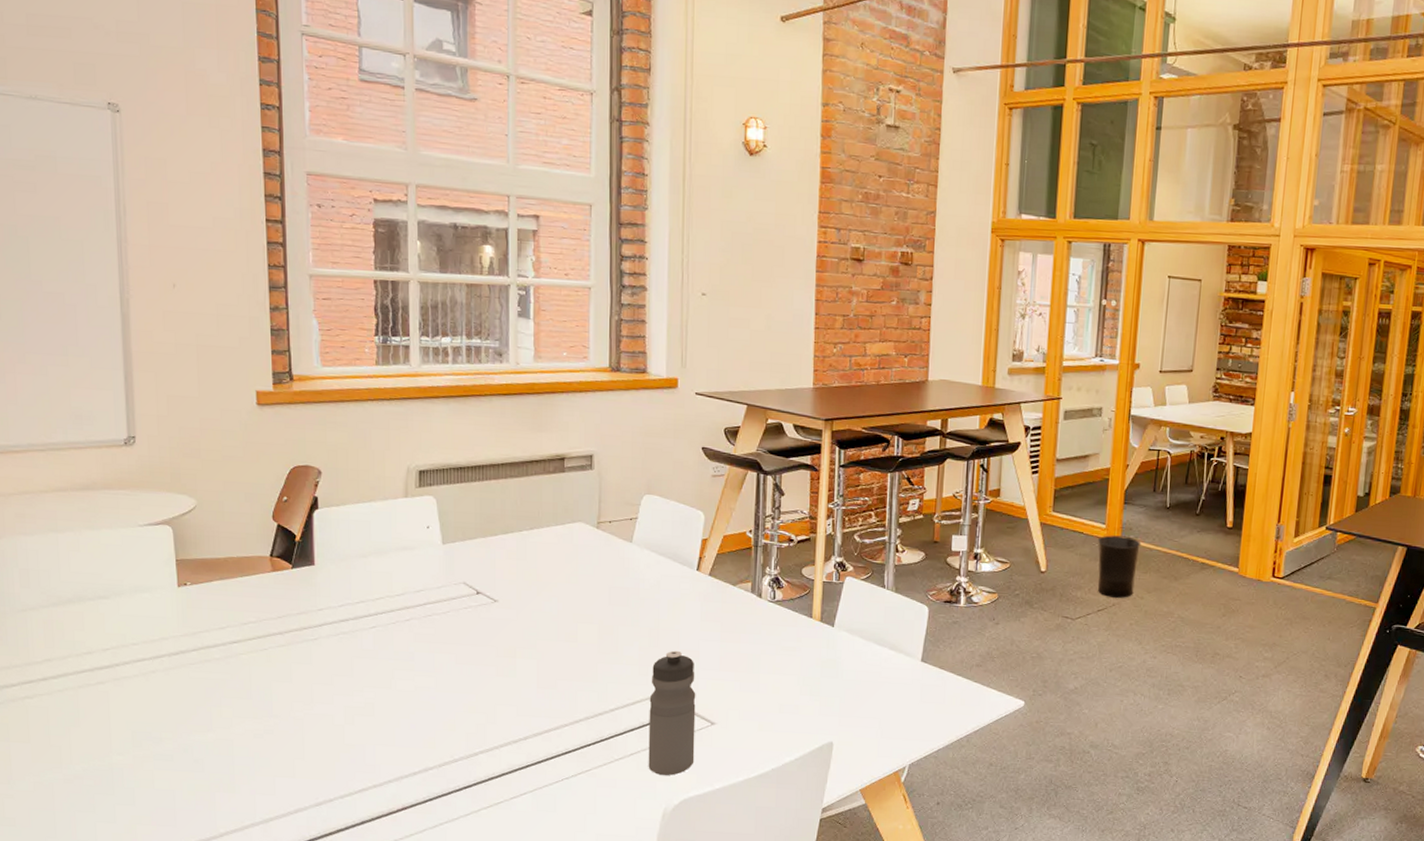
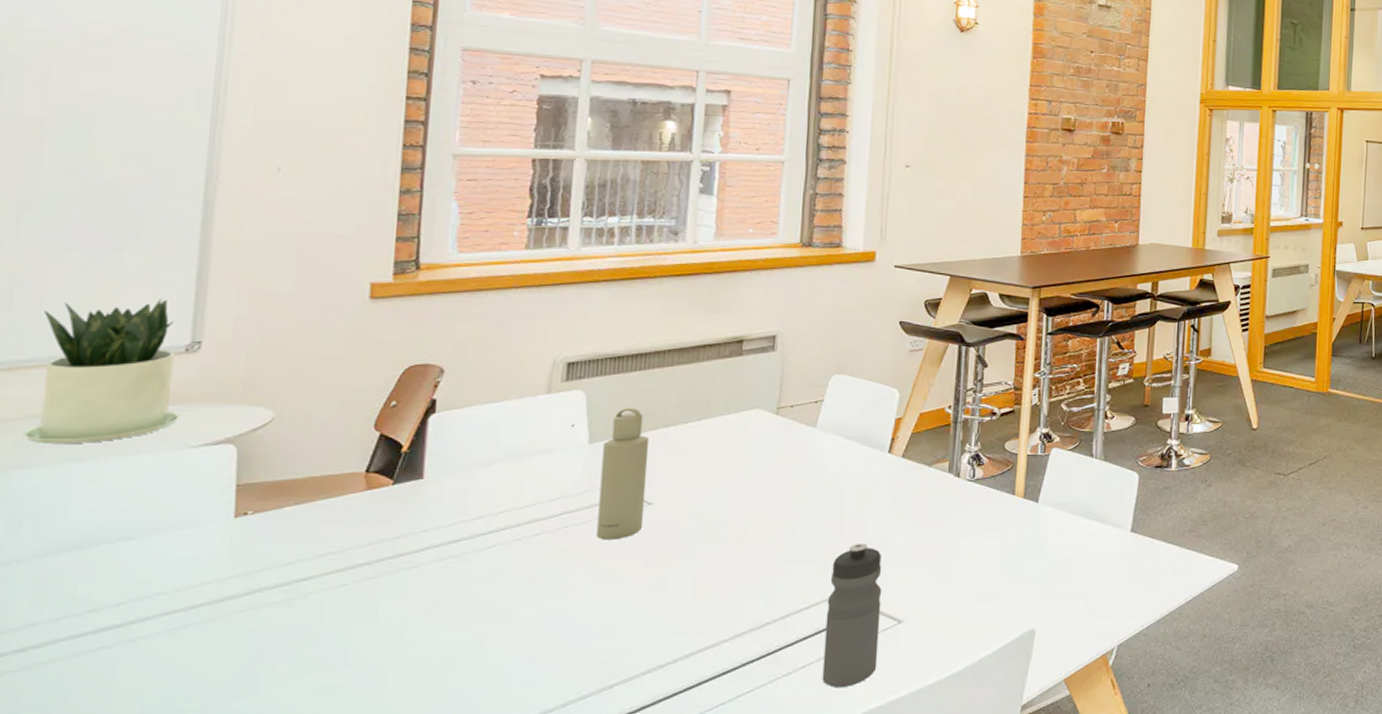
planter: none [19,397,128,518] -> present [23,299,181,445]
bottle: none [454,513,492,630] -> present [596,407,650,540]
waste bin: present [1097,535,1142,598] -> none [1307,388,1350,450]

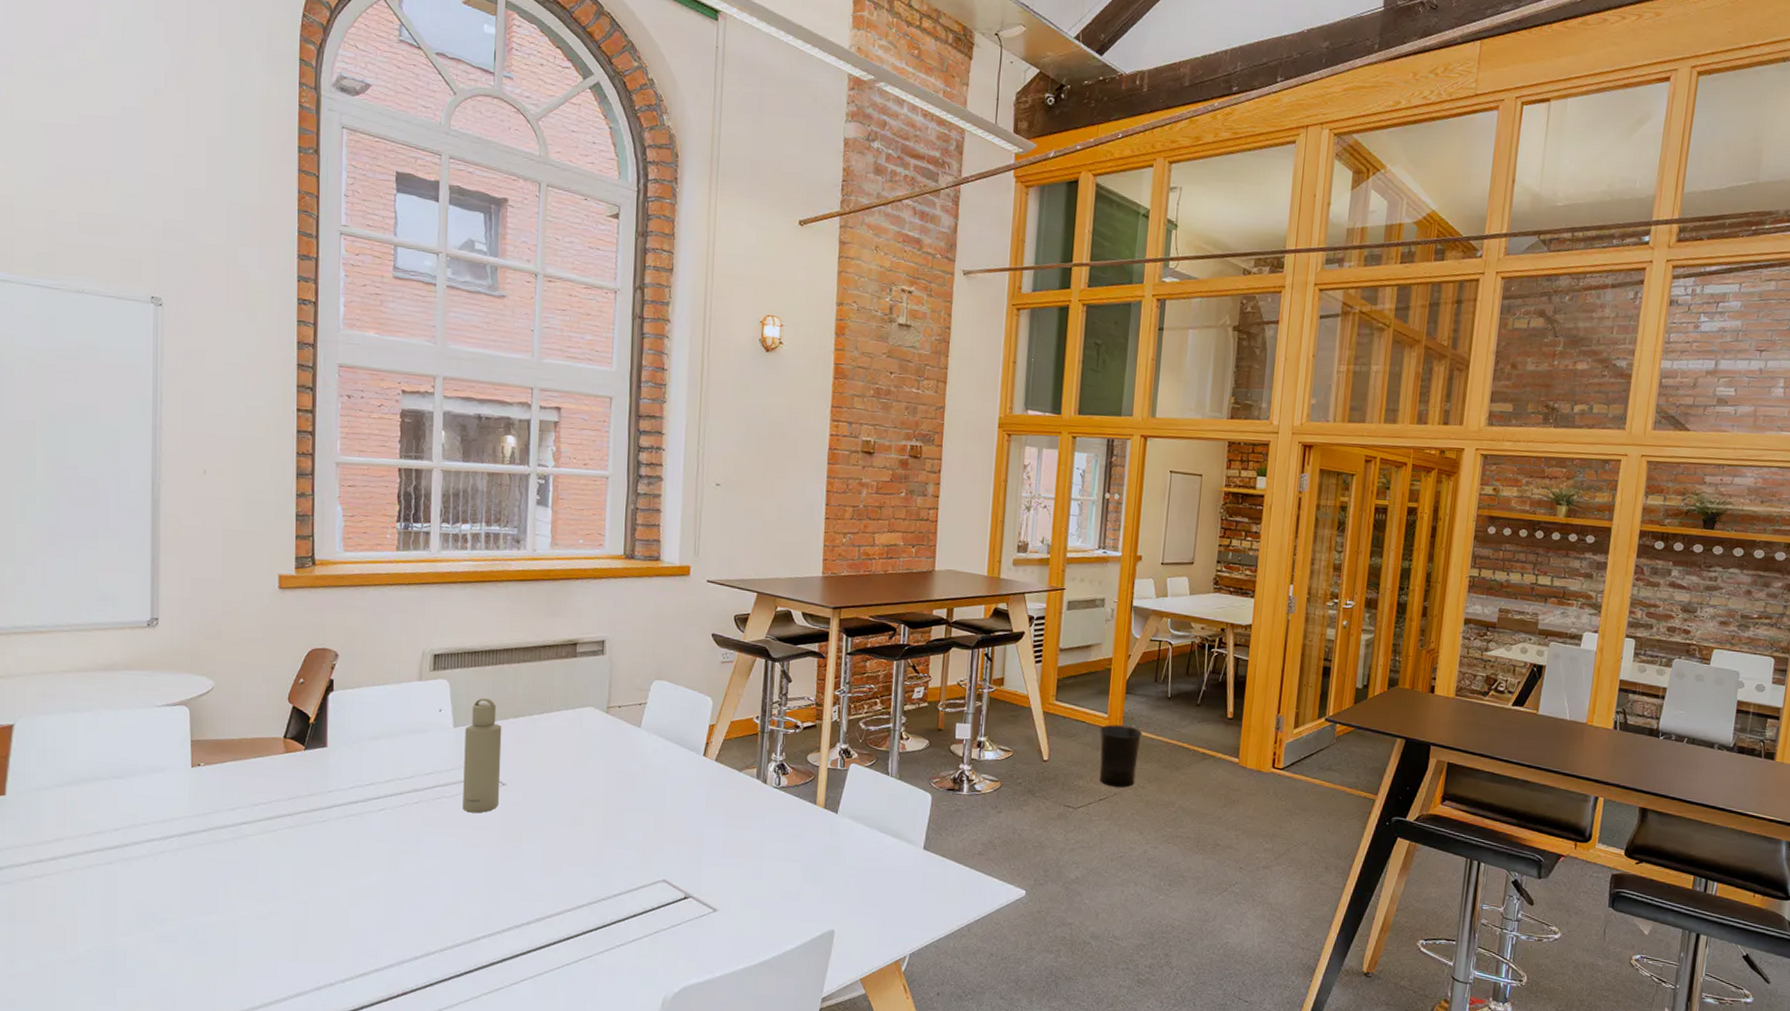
planter: present [23,299,181,445] -> none [41,579,148,697]
water bottle: present [822,543,882,687] -> none [649,836,699,963]
waste bin: none [1307,388,1350,450] -> present [1099,724,1143,788]

